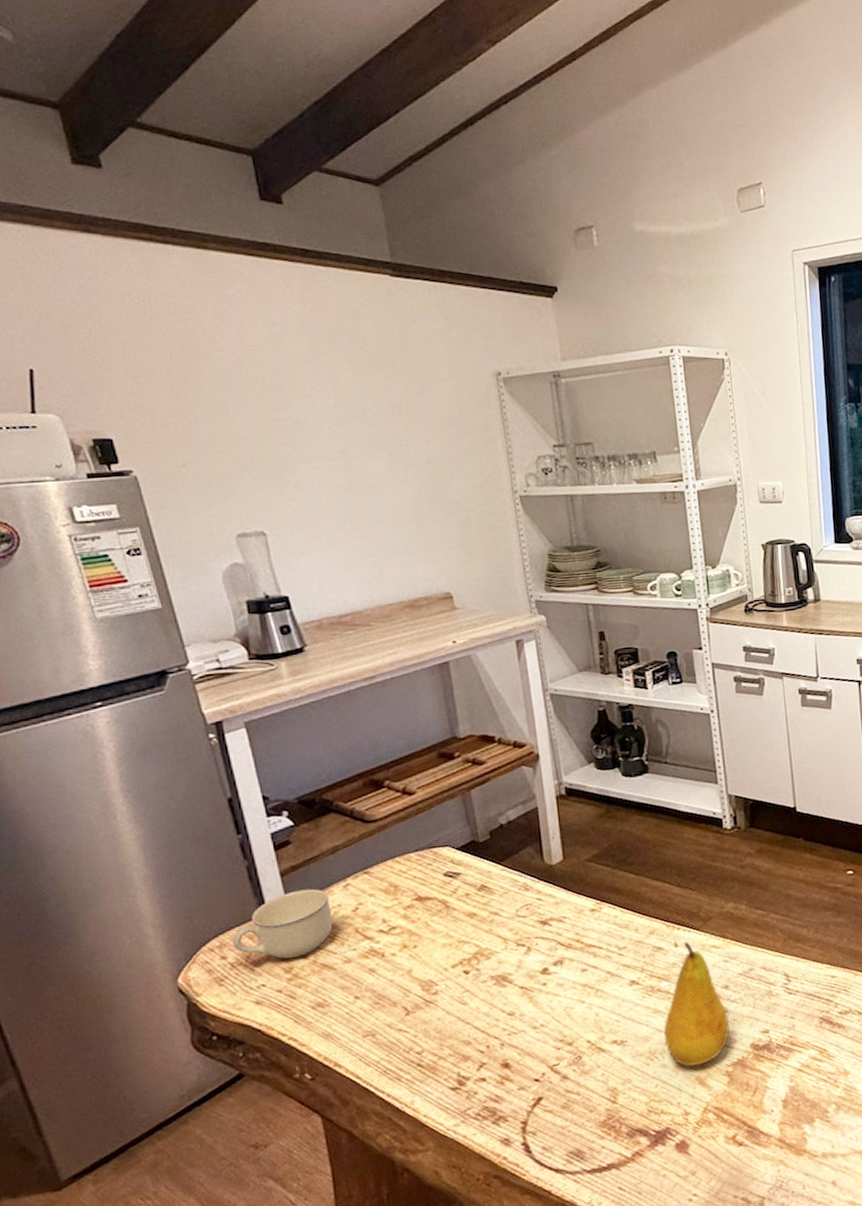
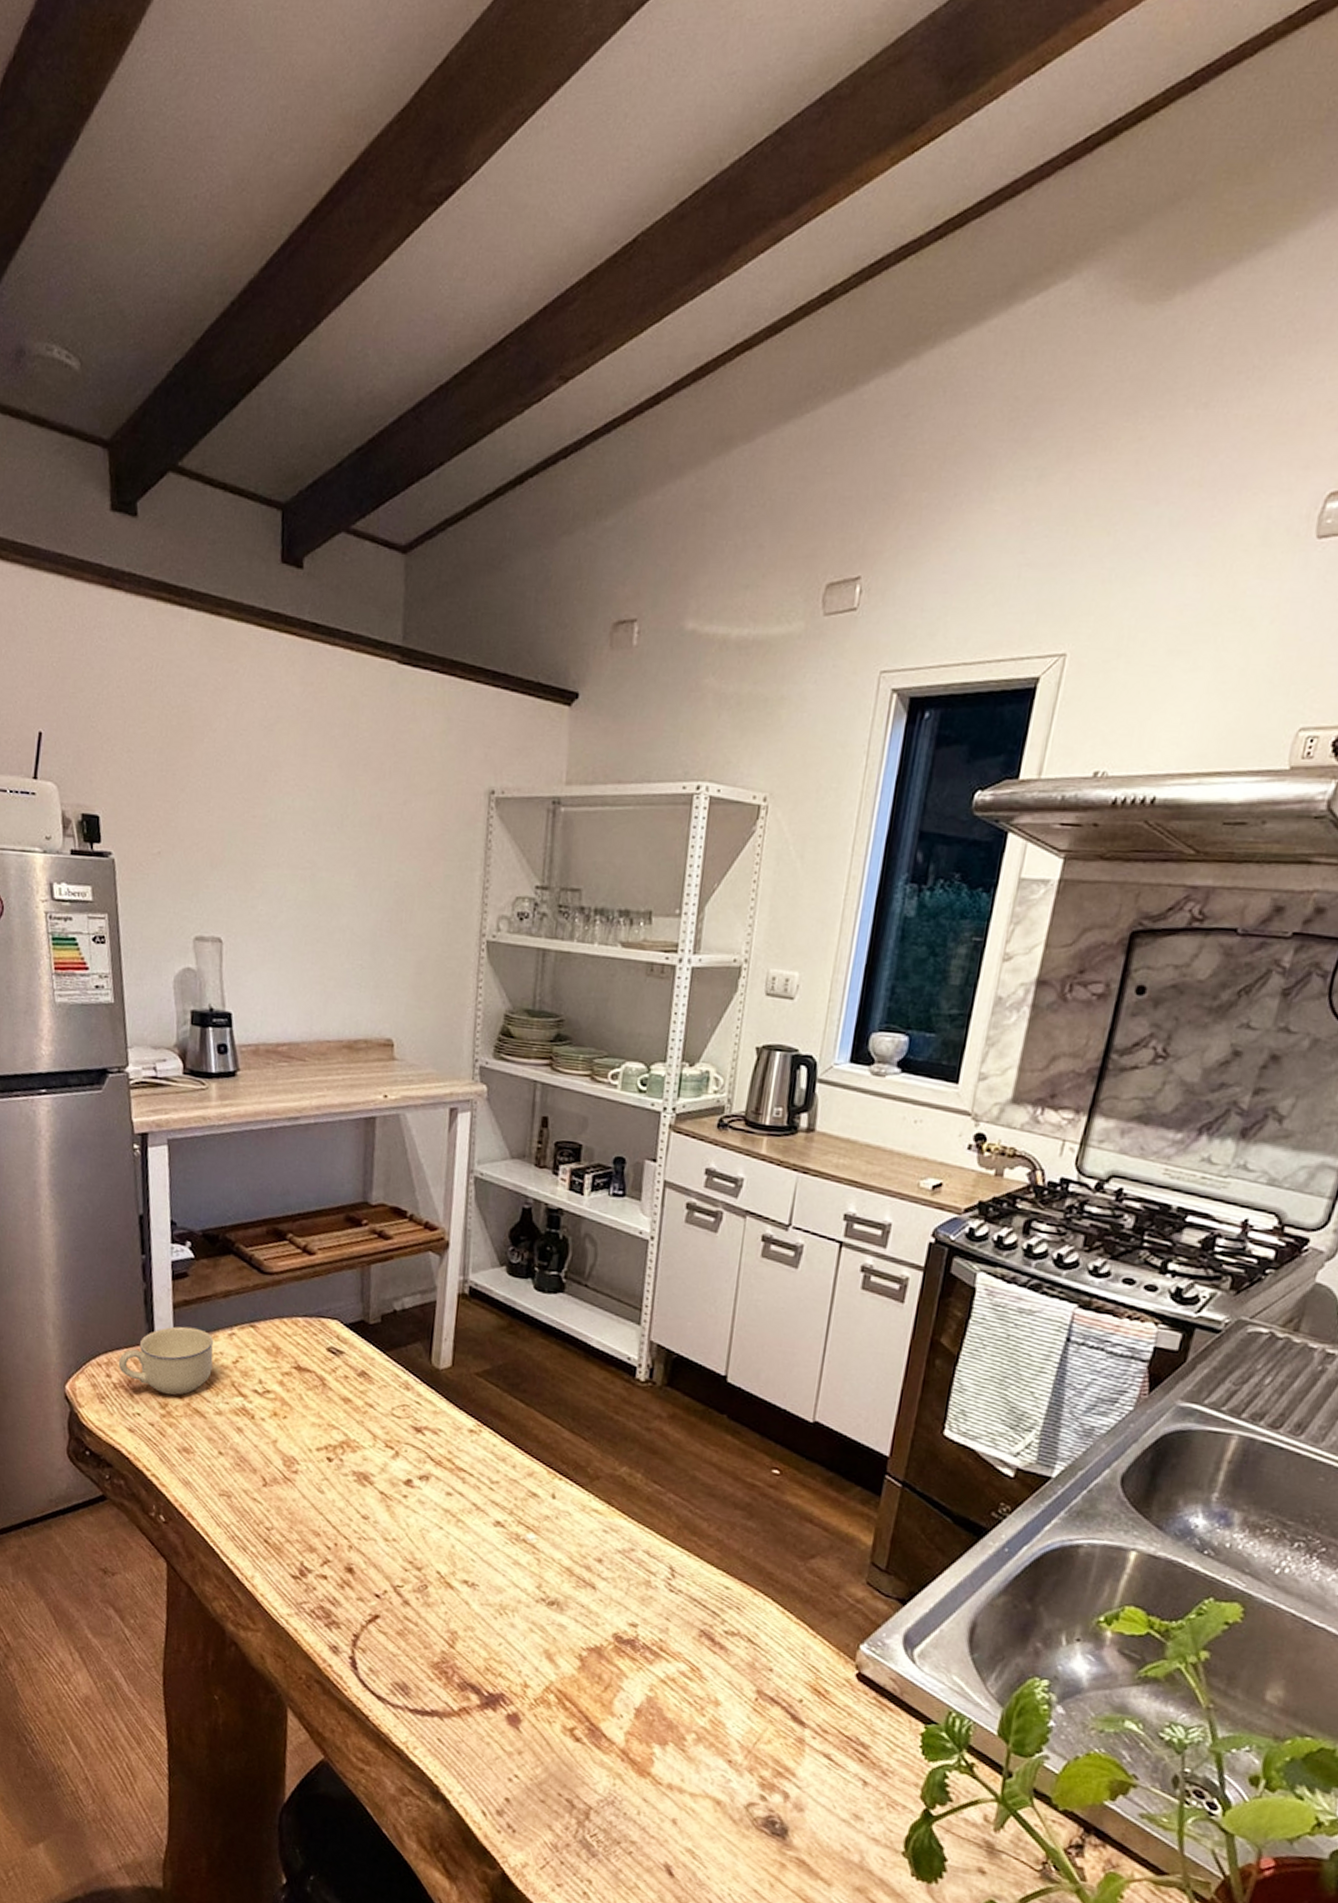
fruit: present [663,941,730,1067] -> none [519,1495,595,1638]

